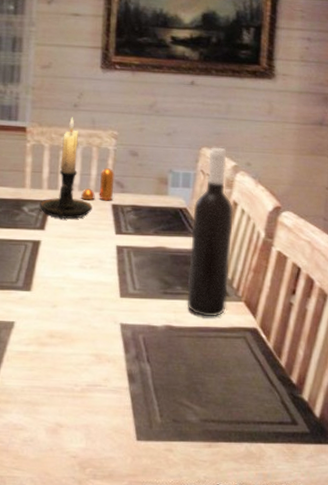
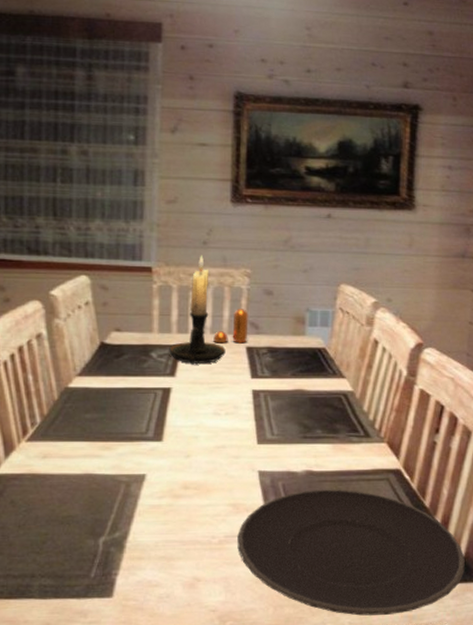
plate: none [98,344,320,471] -> present [237,489,465,616]
wine bottle: present [187,147,233,317] -> none [327,283,374,460]

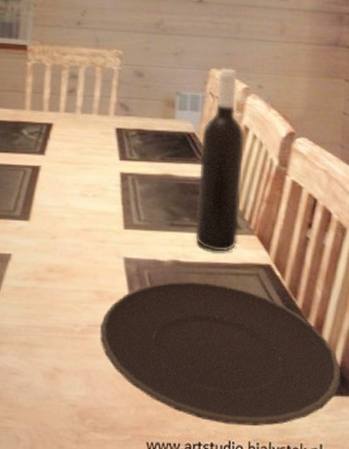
candle holder: present [169,255,226,365] -> none [40,35,95,144]
pepper shaker: present [213,309,249,344] -> none [83,89,119,125]
wine bottle: none [327,283,374,460] -> present [195,68,245,252]

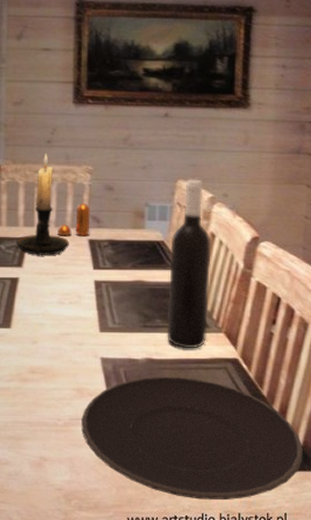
candle holder: none [40,35,95,144] -> present [16,153,69,256]
pepper shaker: none [83,89,119,125] -> present [58,204,91,236]

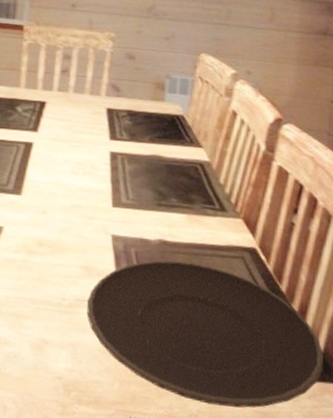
candle holder: present [16,153,69,256] -> none [33,17,87,122]
pepper shaker: present [58,204,91,236] -> none [76,71,111,105]
wine bottle: present [167,179,211,349] -> none [182,53,233,234]

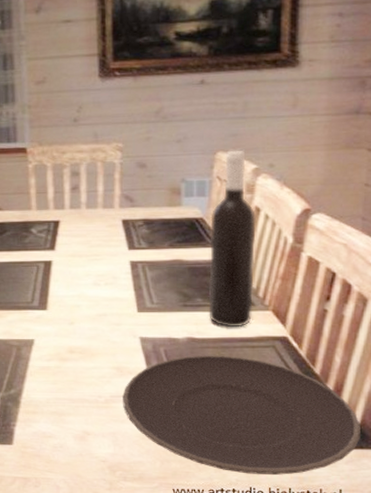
wine bottle: none [182,53,233,234] -> present [208,150,256,328]

